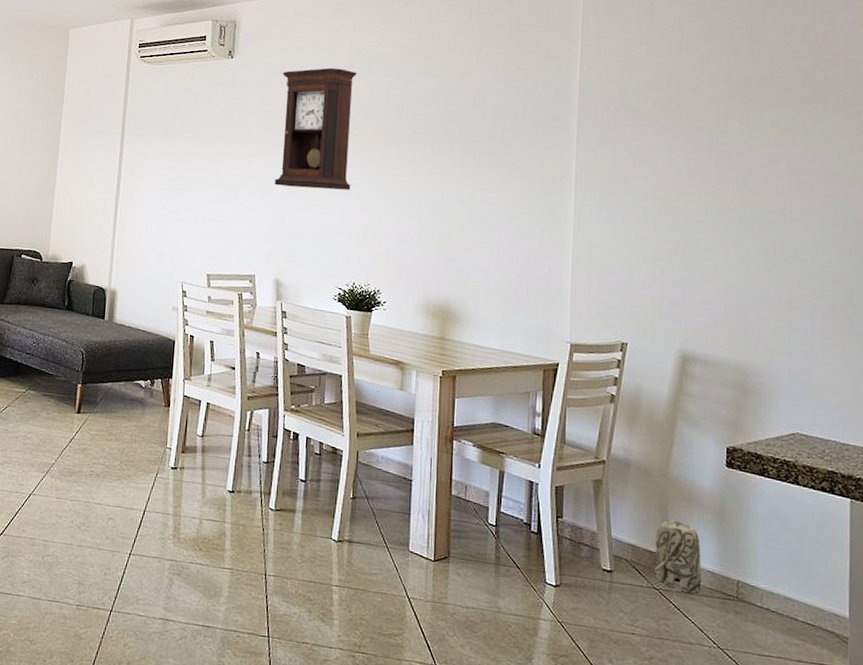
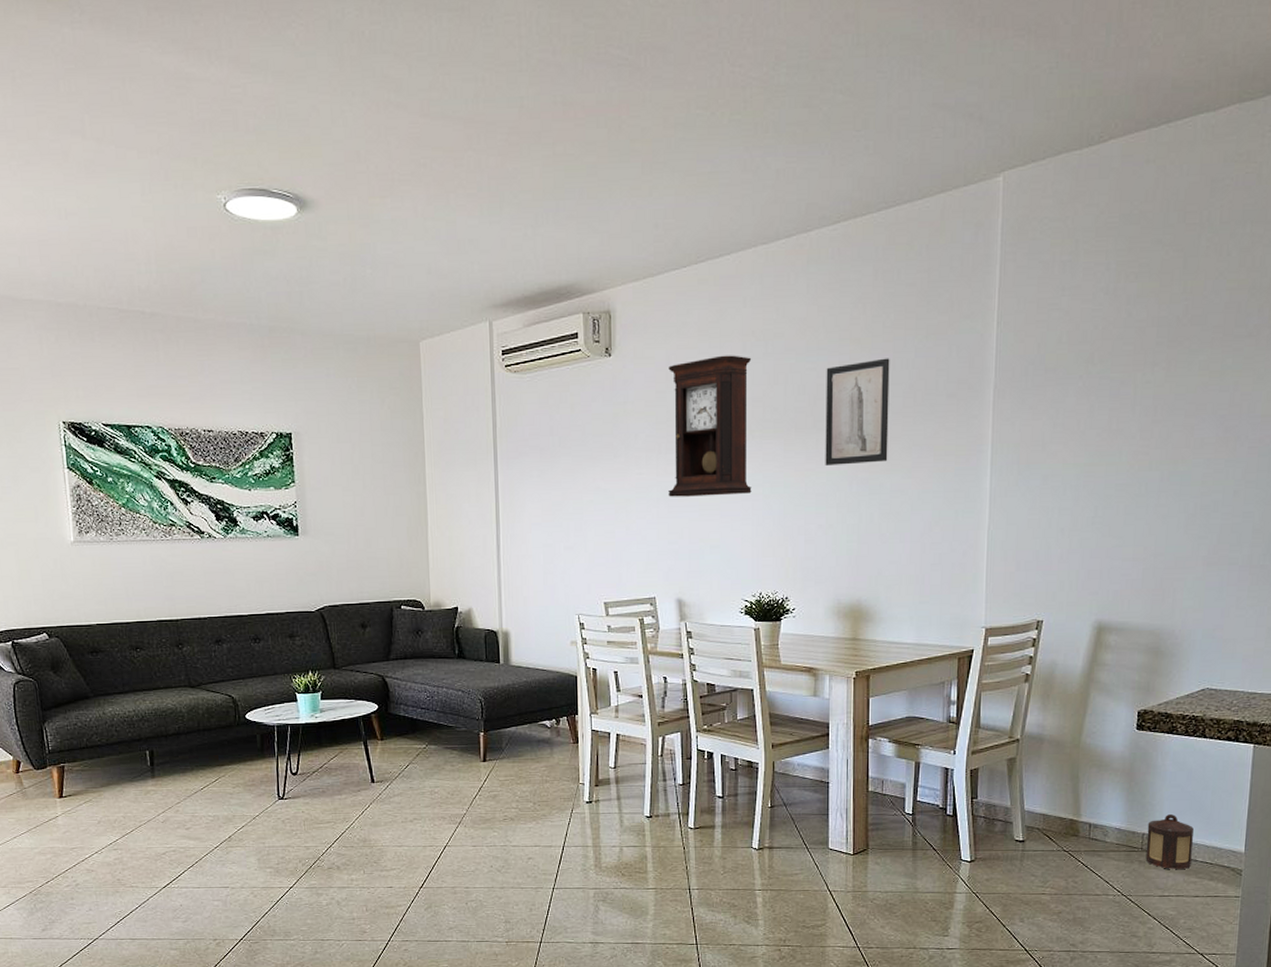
wall art: none [419,85,482,176] -> present [825,358,890,466]
toy elephant: present [654,520,701,594] -> none [1064,787,1109,850]
lantern: none [742,563,792,628] -> present [1145,814,1194,870]

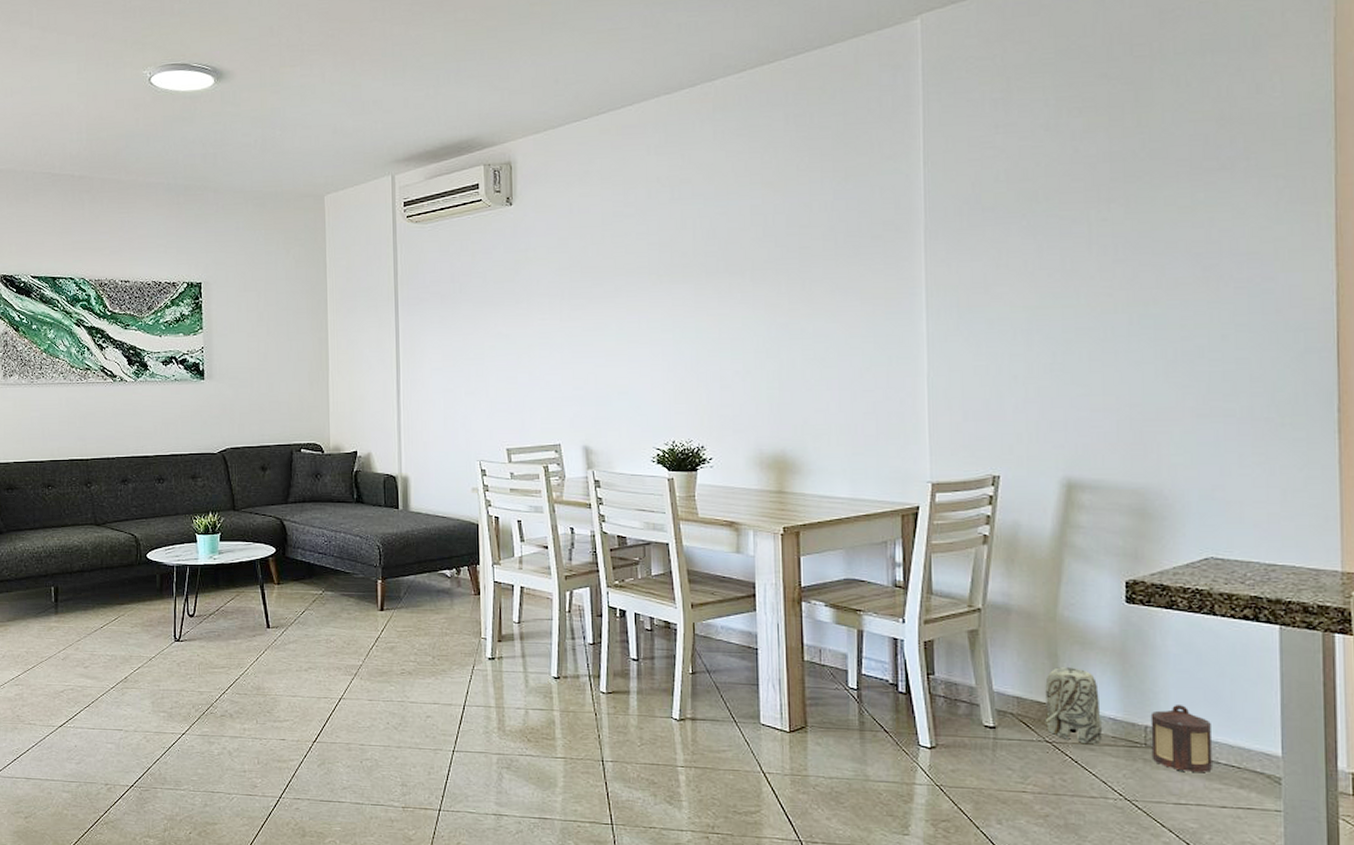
pendulum clock: present [668,355,752,497] -> none [571,201,661,343]
wall art: present [825,358,890,466] -> none [737,201,809,310]
toy elephant: none [1064,787,1109,850] -> present [1045,667,1102,743]

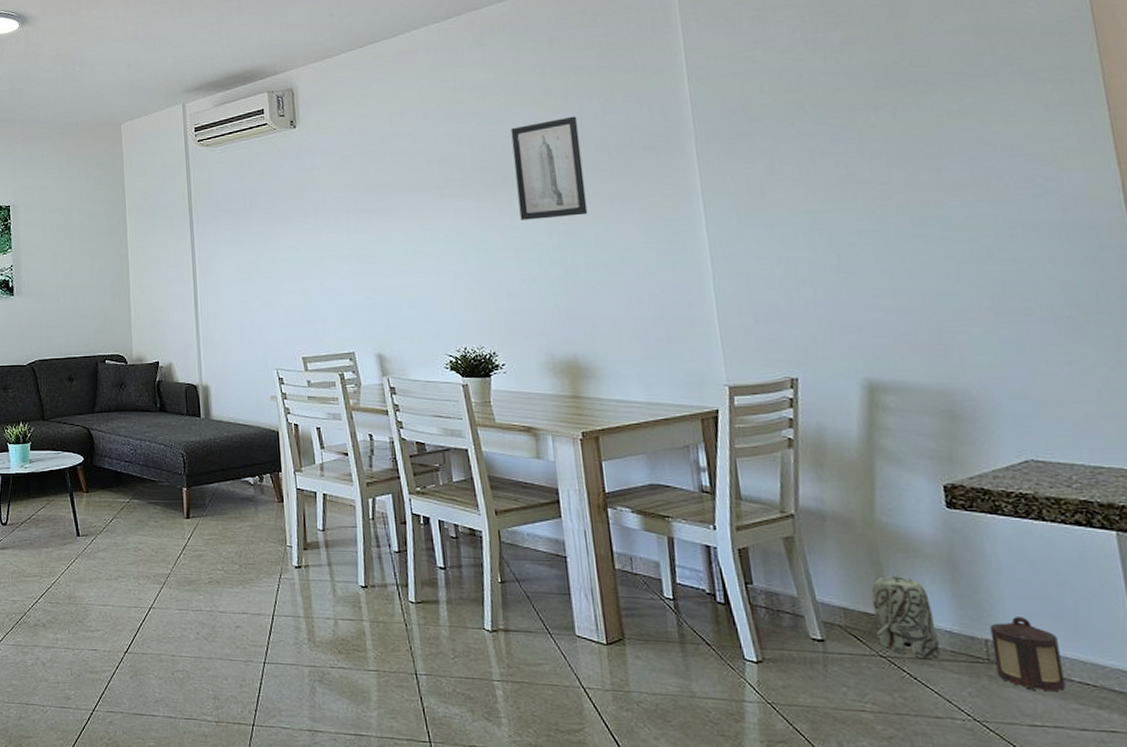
wall art: none [737,201,809,310] -> present [510,116,588,220]

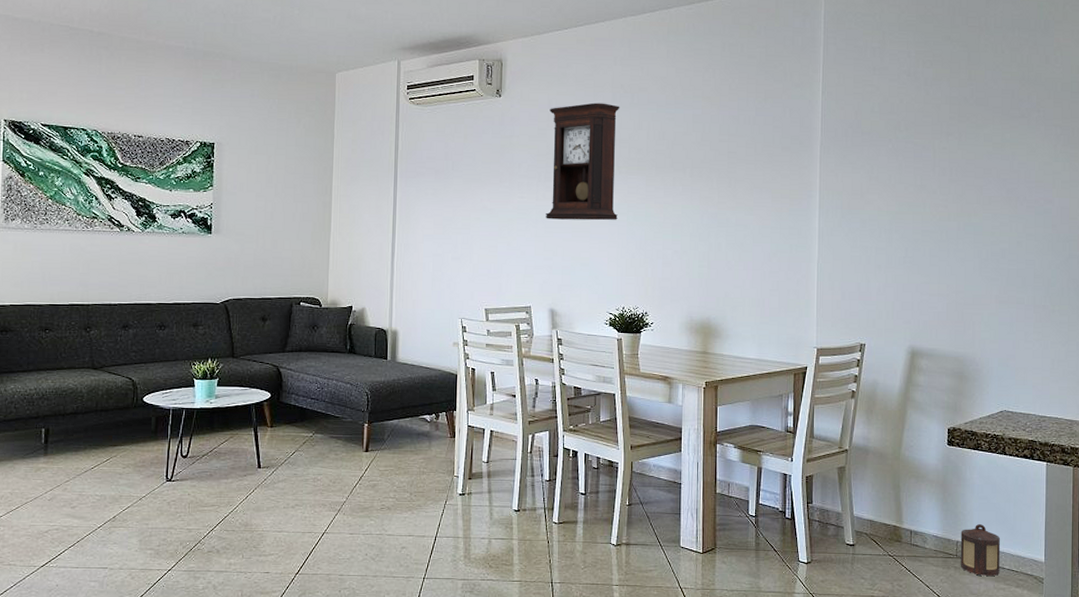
pendulum clock: none [352,121,446,254] -> present [546,102,620,221]
wall art: present [510,116,588,220] -> none [680,114,735,201]
toy elephant: present [871,576,940,658] -> none [889,496,928,556]

